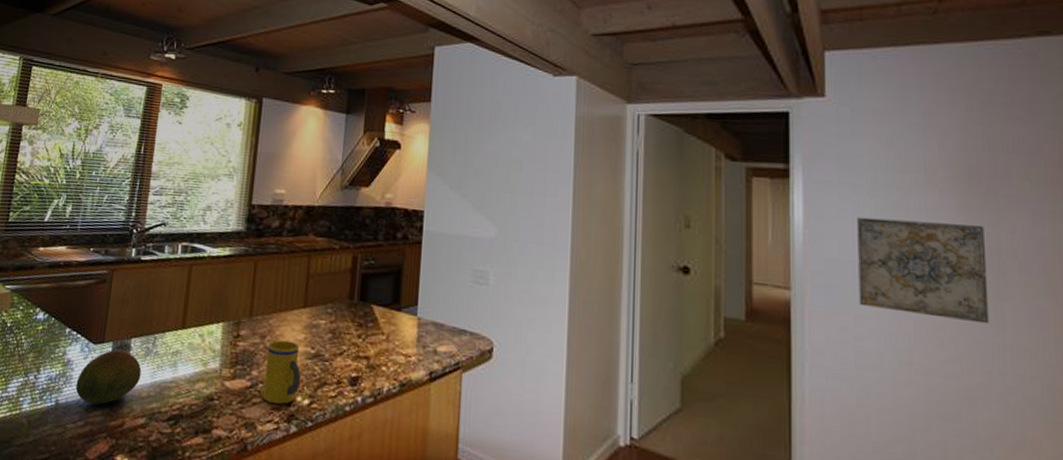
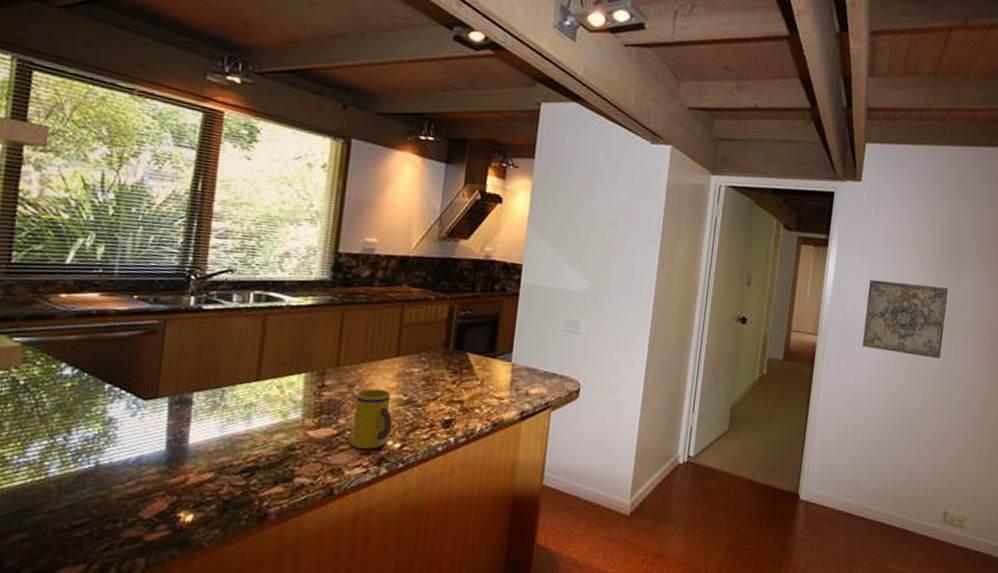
fruit: present [75,349,142,405] -> none [121,405,207,463]

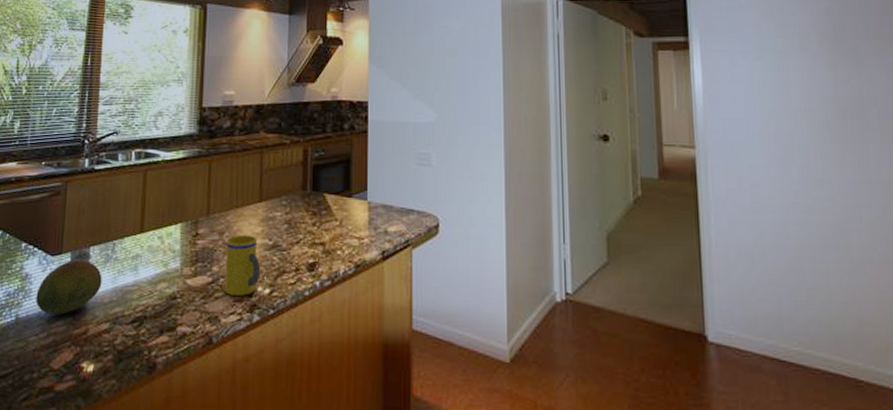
fruit: none [121,405,207,463] -> present [35,259,102,315]
wall art: present [862,279,948,359] -> none [747,79,858,164]

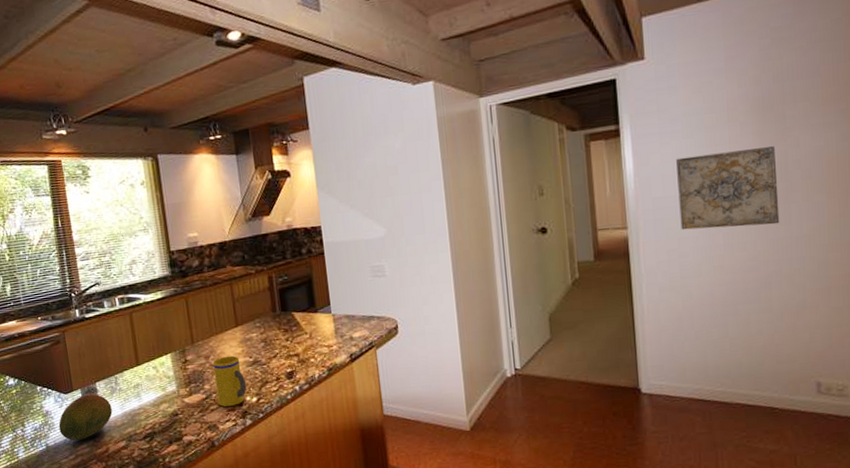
wall art: none [747,79,858,164] -> present [676,145,780,230]

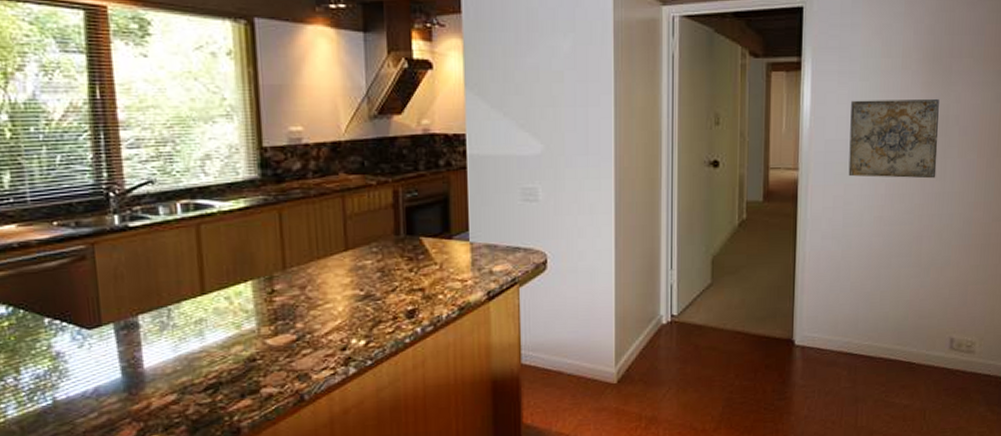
fruit: present [58,393,113,441] -> none [75,330,160,393]
mug: present [212,355,247,407] -> none [309,287,354,351]

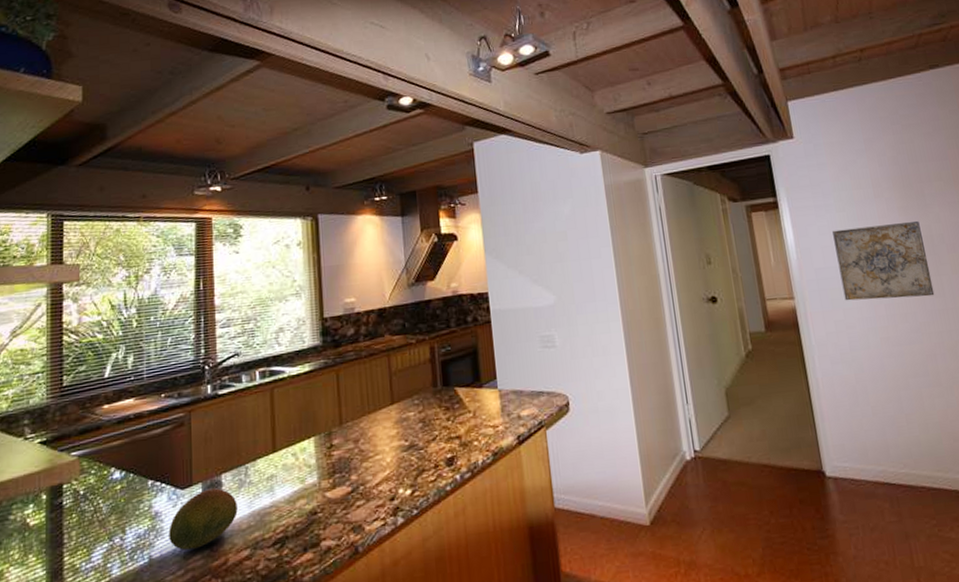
fruit: none [75,330,160,393] -> present [169,488,238,550]

